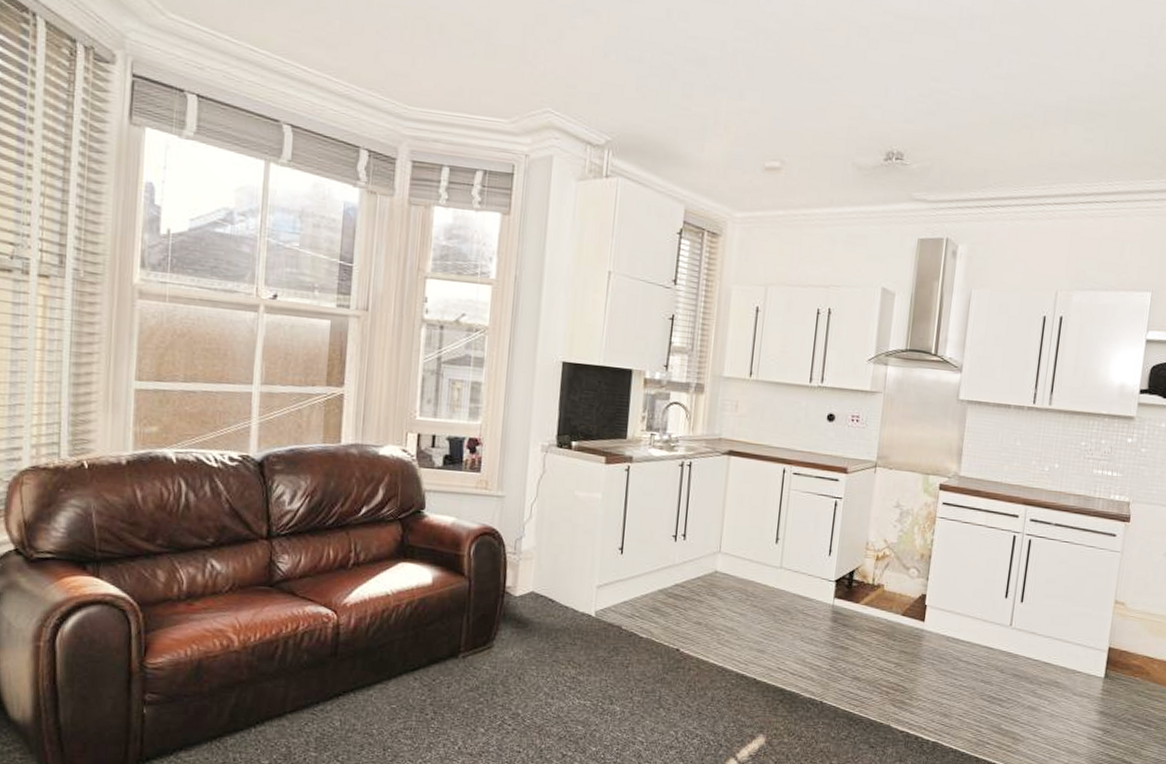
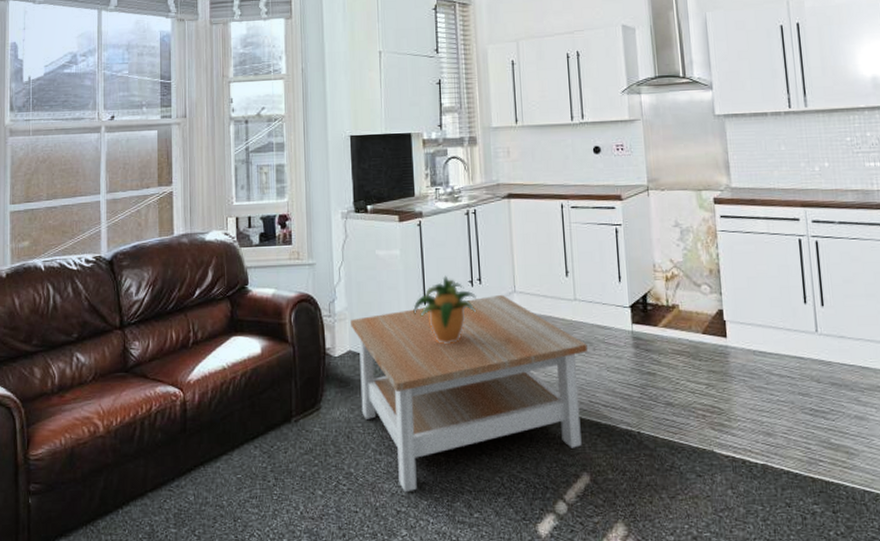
coffee table: none [537,553,785,738] -> present [351,294,588,493]
potted plant: none [608,526,678,597] -> present [413,275,477,344]

